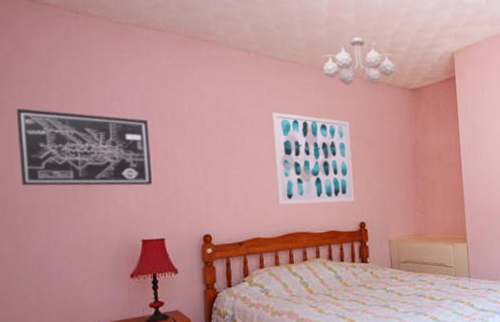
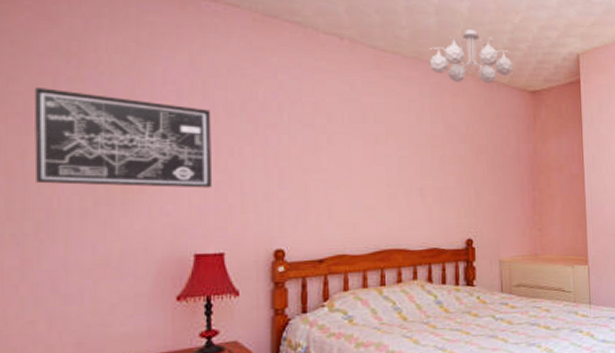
wall art: present [271,112,355,205] -> none [366,109,462,217]

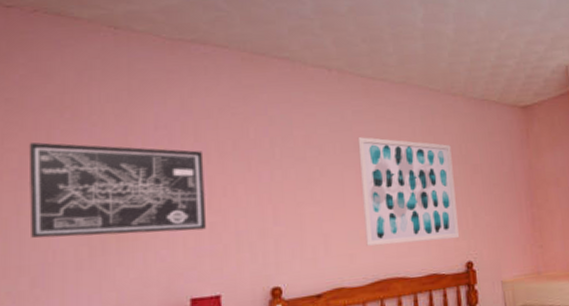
wall art: none [366,109,462,217] -> present [357,137,460,246]
ceiling light fixture: present [429,30,514,84] -> none [417,50,503,104]

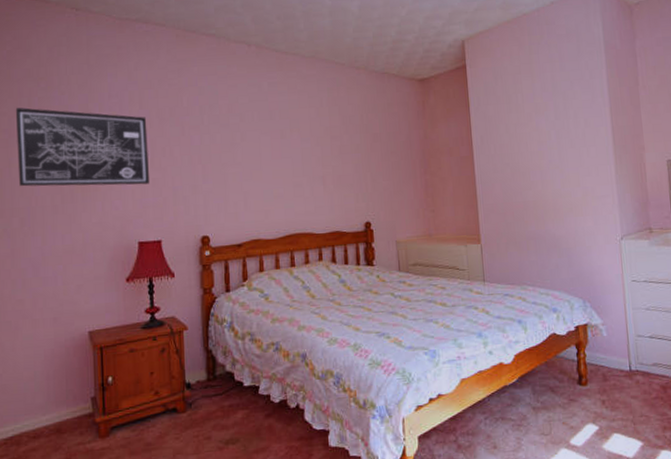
wall art: present [357,137,460,246] -> none [272,106,360,204]

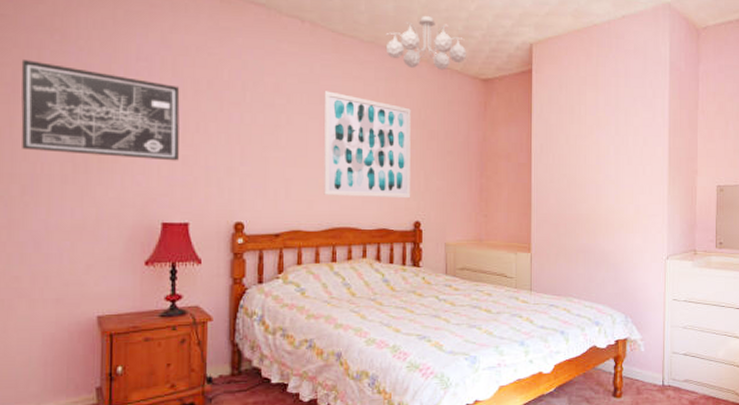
wall art: none [272,106,360,204] -> present [323,91,411,199]
ceiling light fixture: none [324,26,402,76] -> present [385,16,467,70]

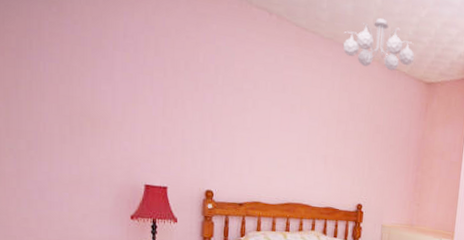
wall art: present [21,60,180,161] -> none [24,28,161,132]
wall art: present [323,91,411,199] -> none [282,80,361,184]

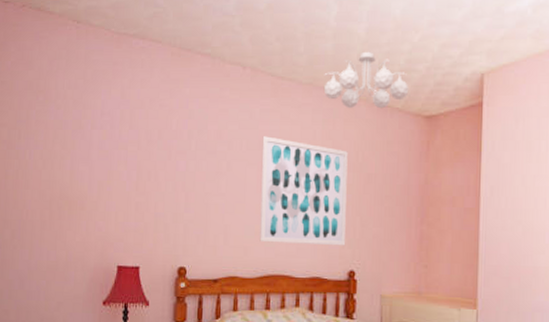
wall art: none [282,80,361,184] -> present [259,136,348,246]

